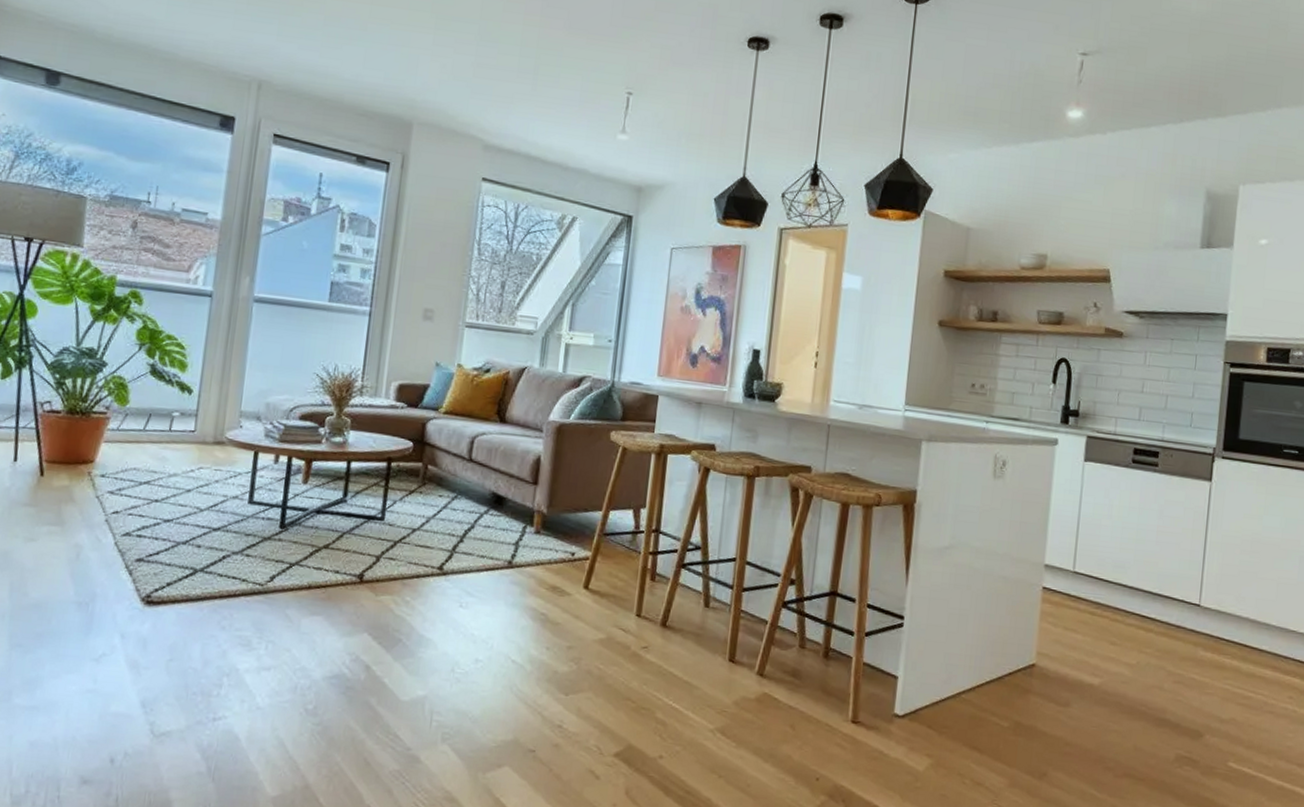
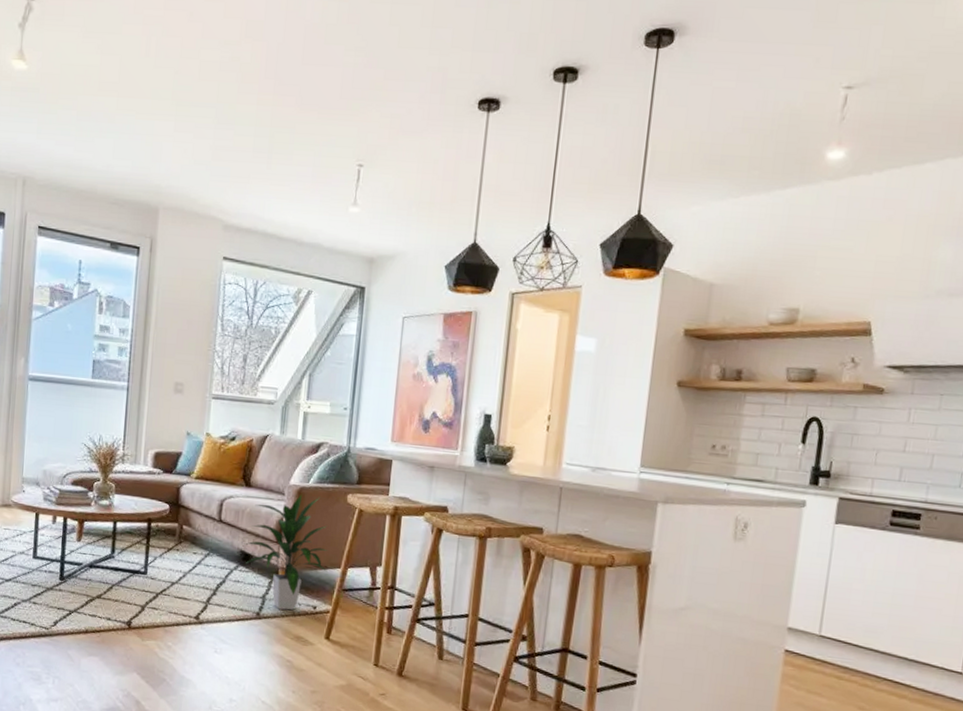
indoor plant: none [496,431,589,558] -> present [244,494,328,610]

